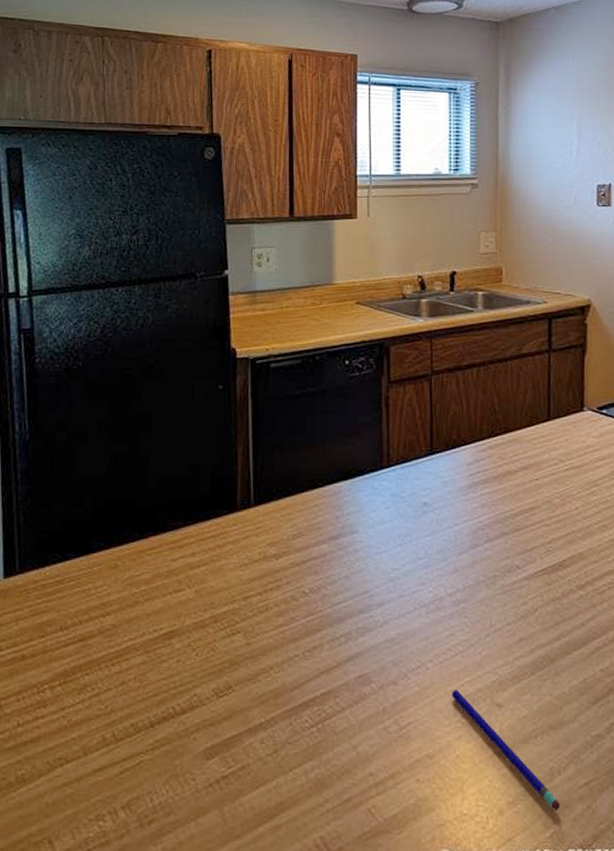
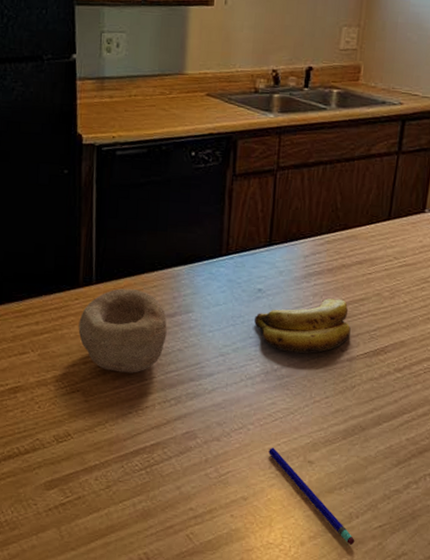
bowl: none [237,510,331,607] -> present [78,288,167,373]
banana: none [423,509,525,574] -> present [254,298,351,354]

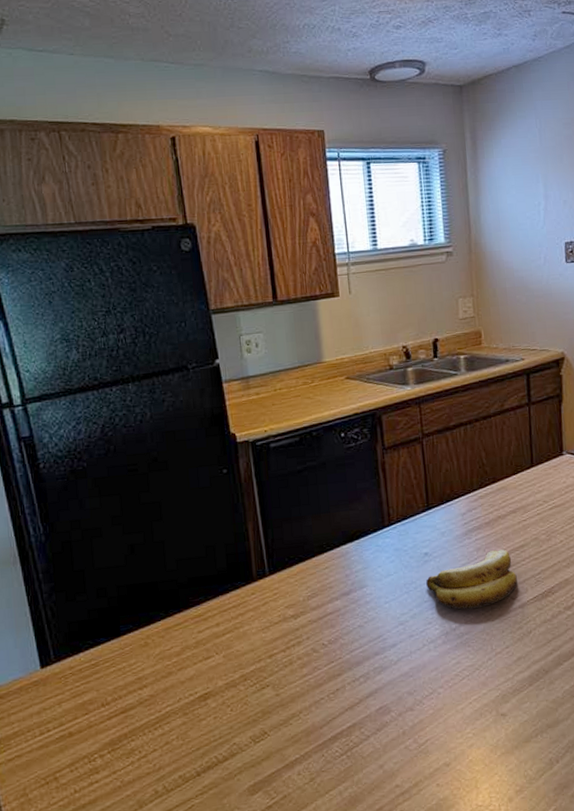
bowl: present [78,288,167,373] -> none [258,574,346,660]
pen: present [268,448,355,545] -> none [462,707,560,792]

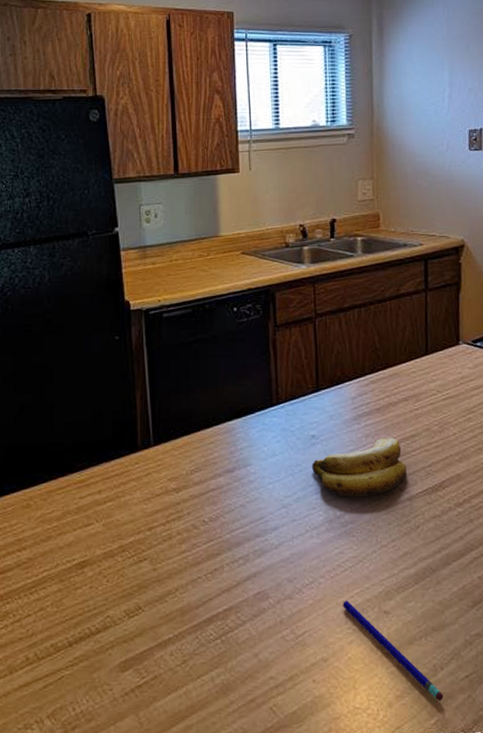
pen: none [462,707,560,792] -> present [343,600,444,701]

